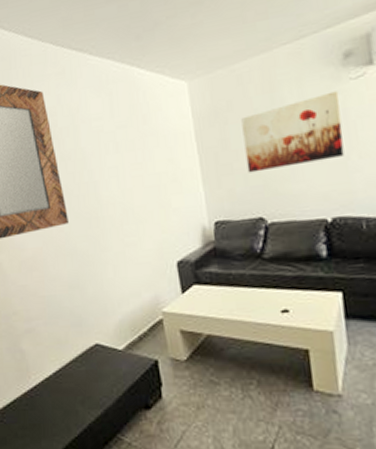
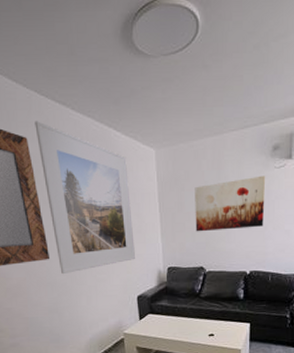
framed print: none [50,72,171,241] -> present [35,121,135,275]

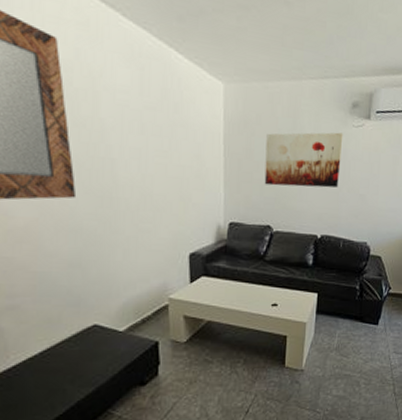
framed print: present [35,121,135,275] -> none [69,19,191,219]

